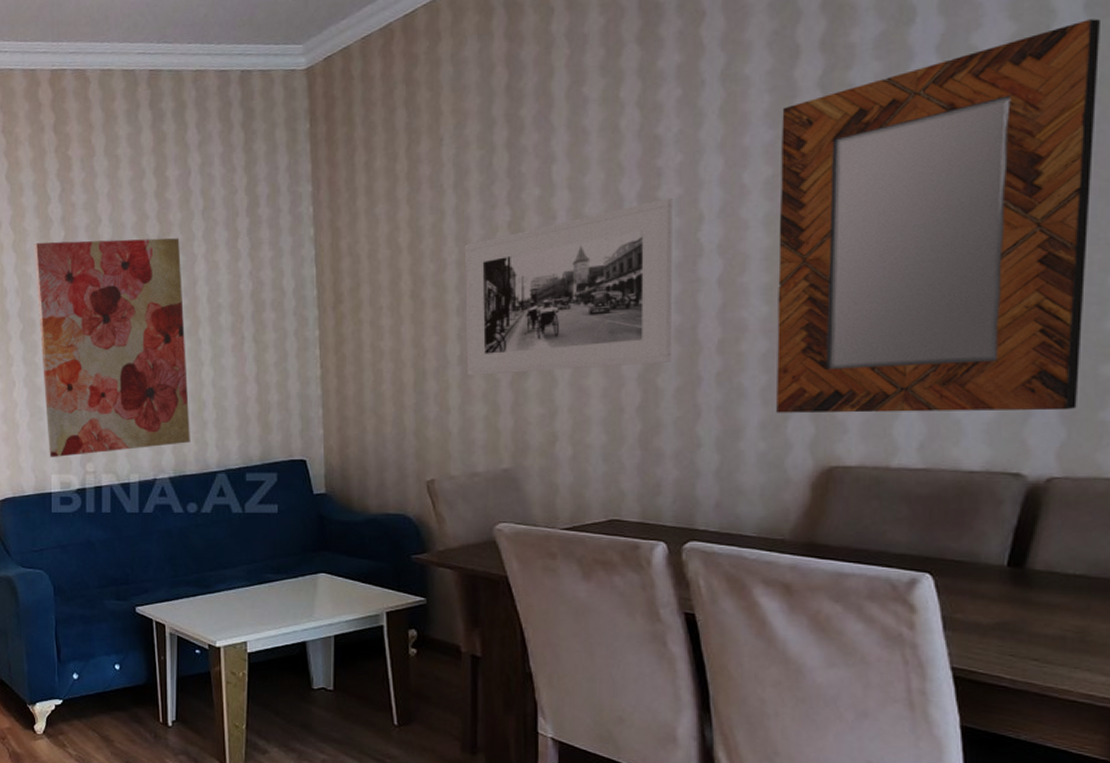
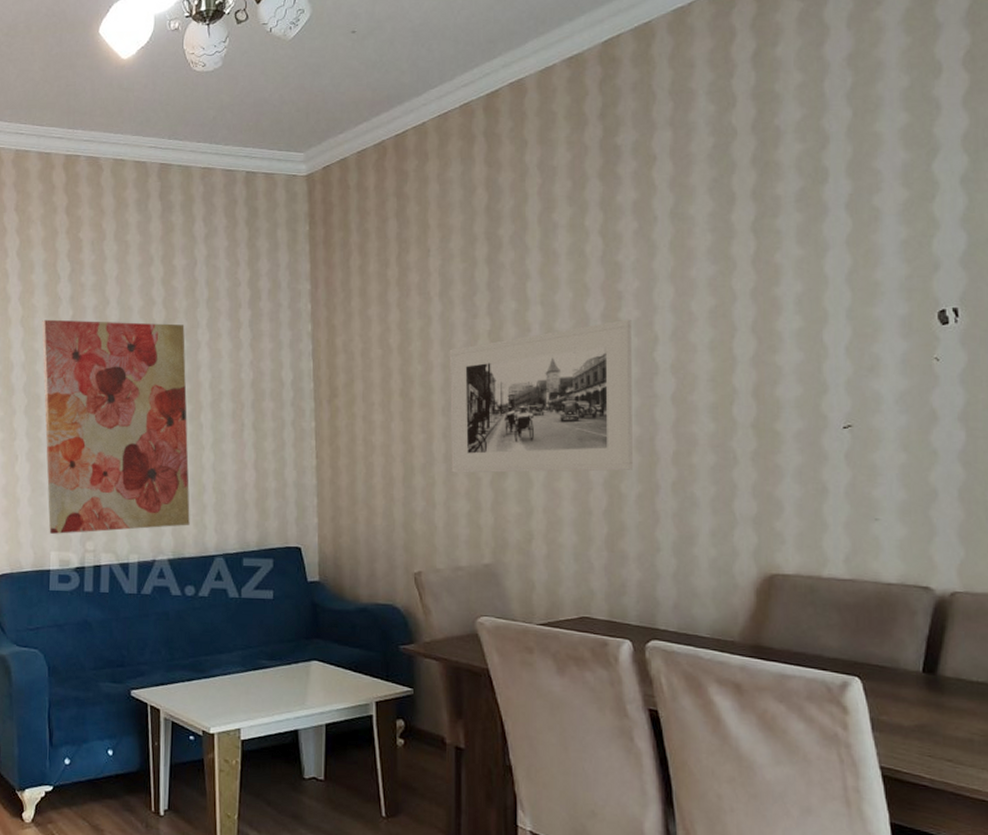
home mirror: present [776,18,1100,413] -> none [722,192,974,532]

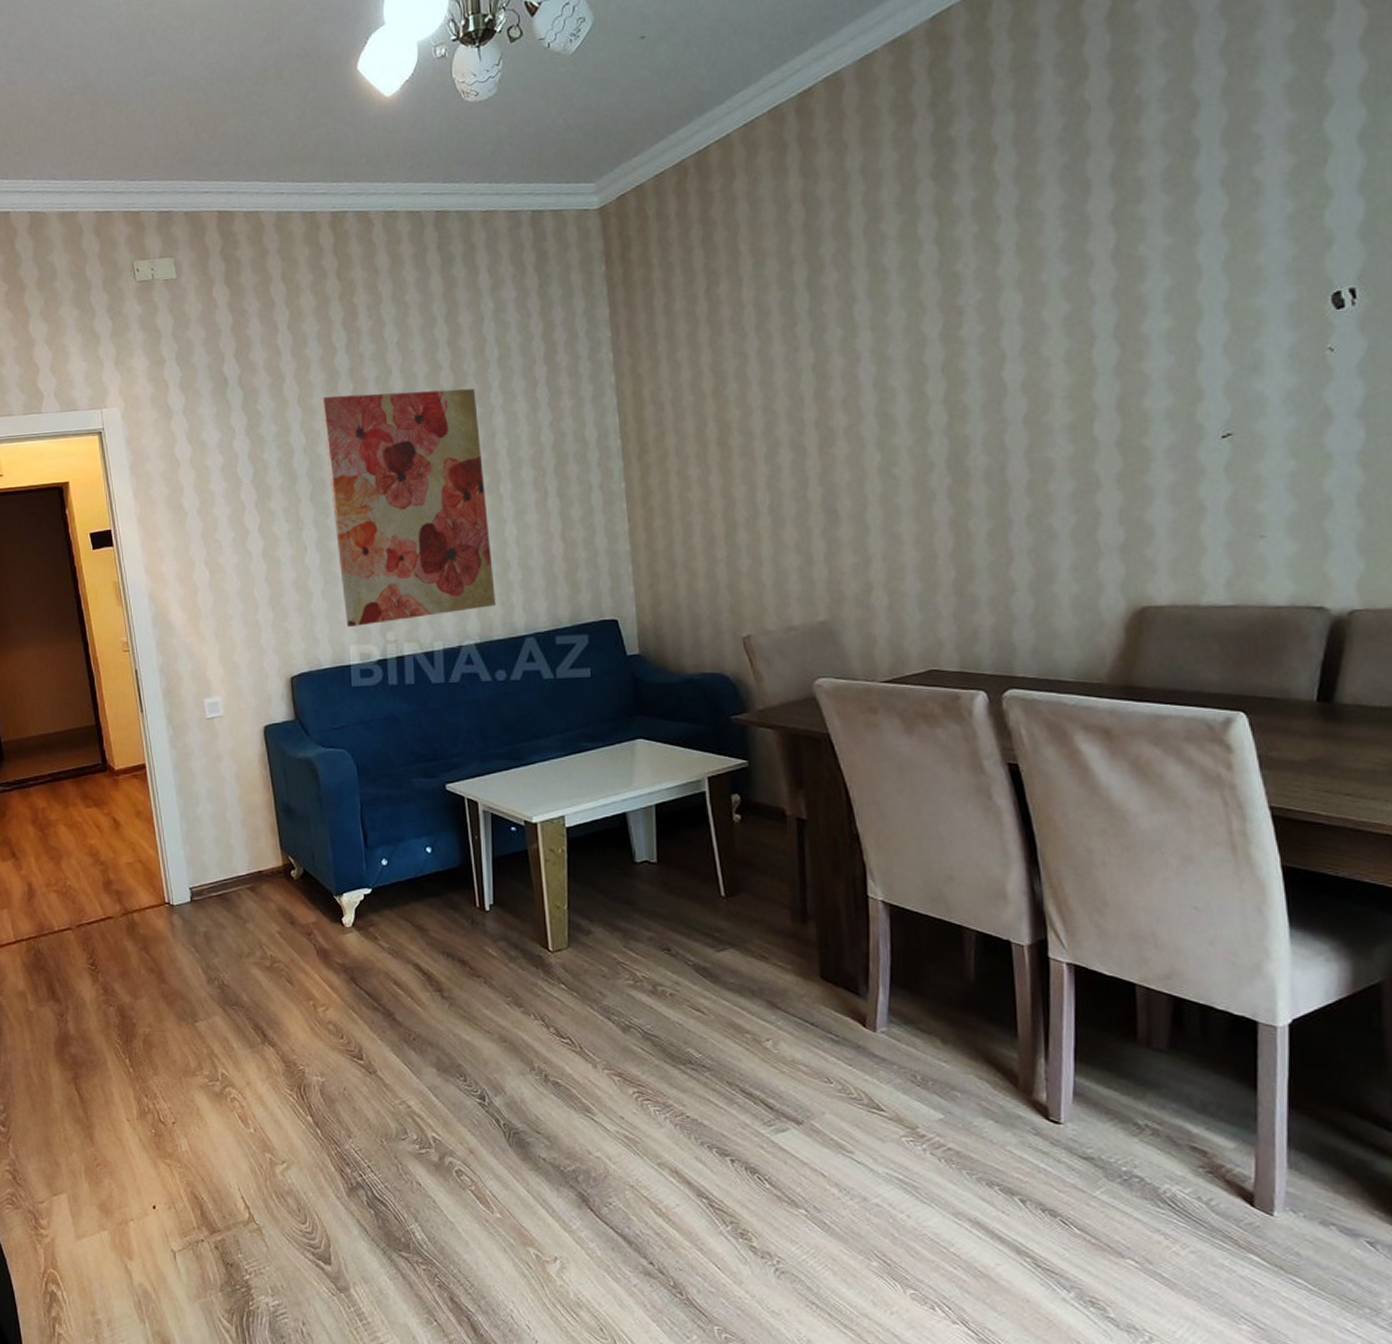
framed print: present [449,319,633,473] -> none [769,336,981,525]

